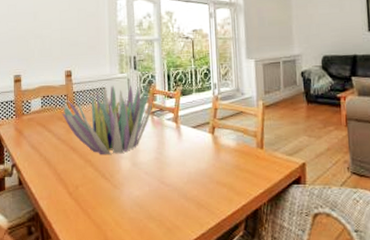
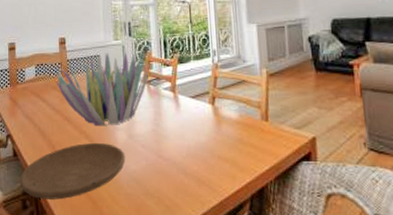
plate: none [25,171,129,225] -> present [20,143,126,200]

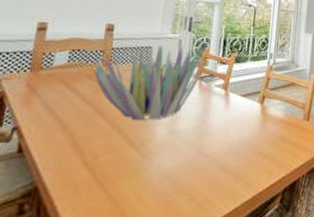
plate: present [20,143,126,200] -> none [20,138,162,202]

